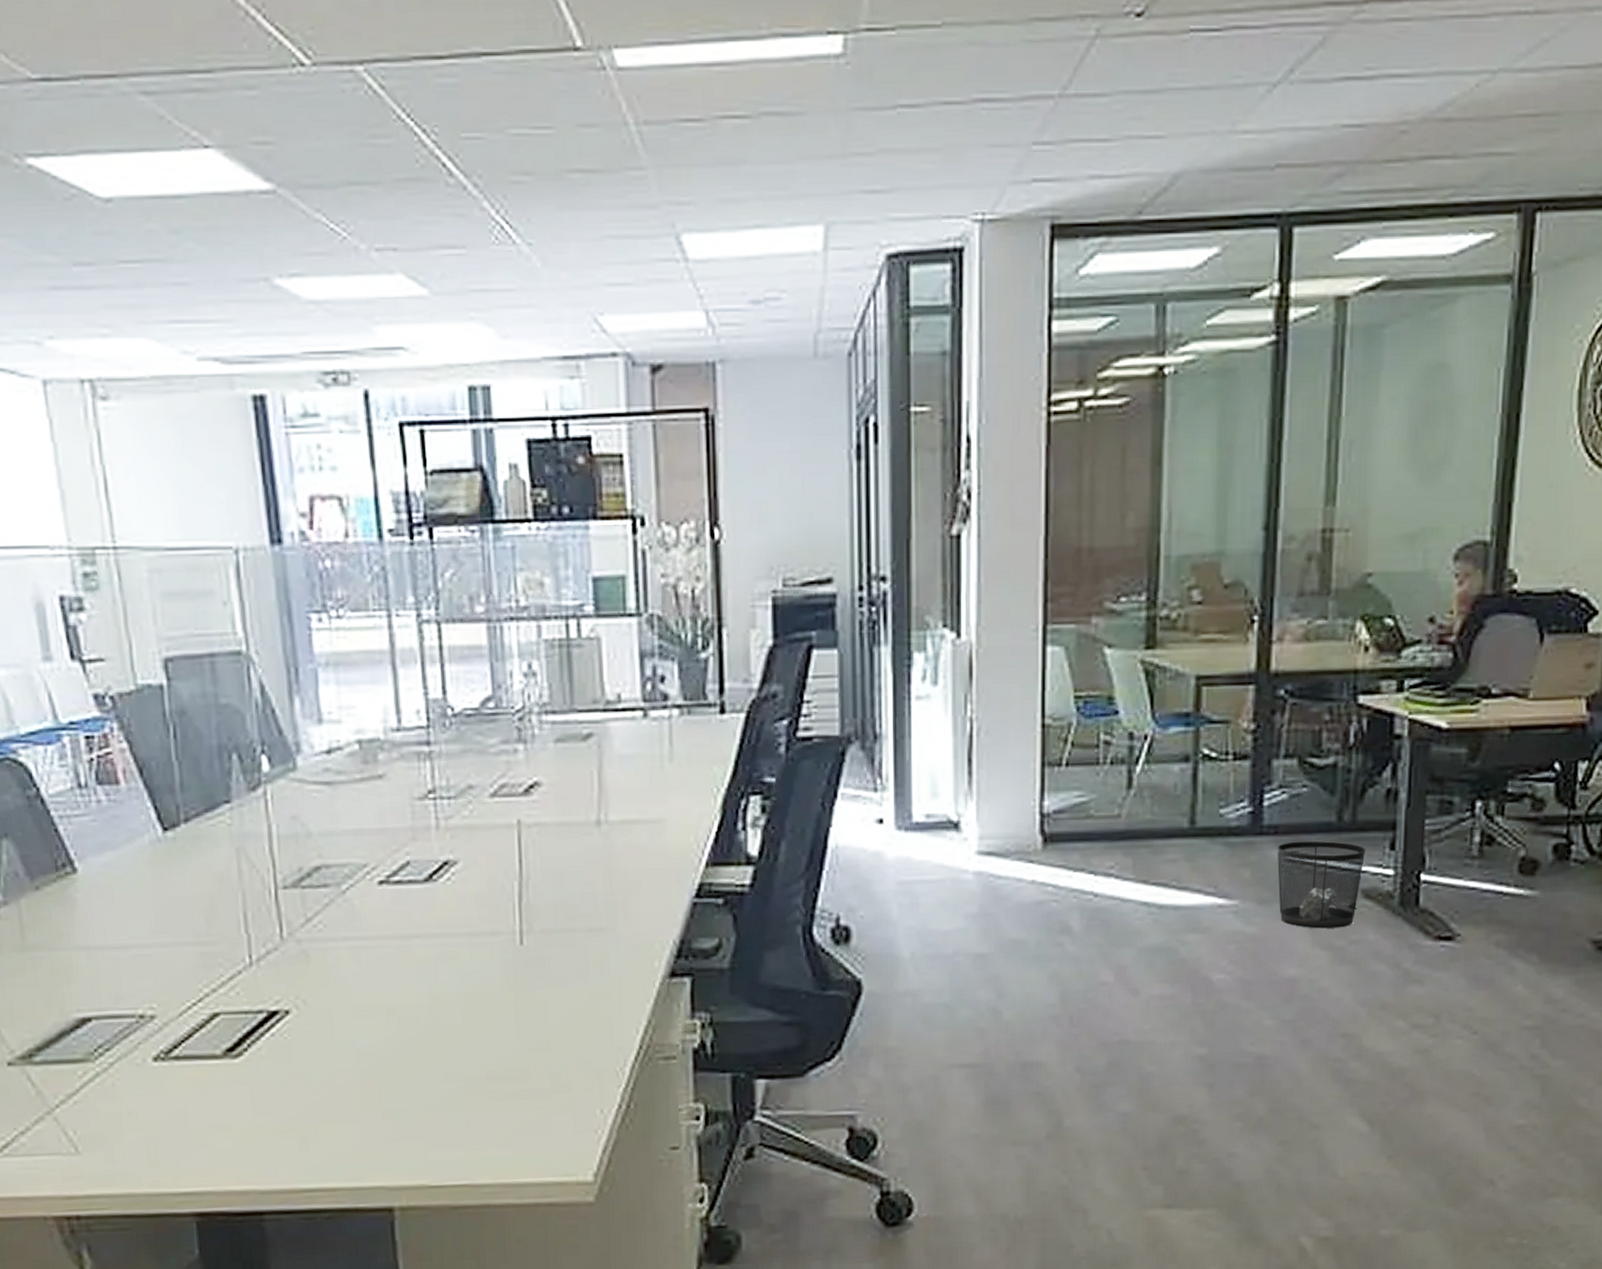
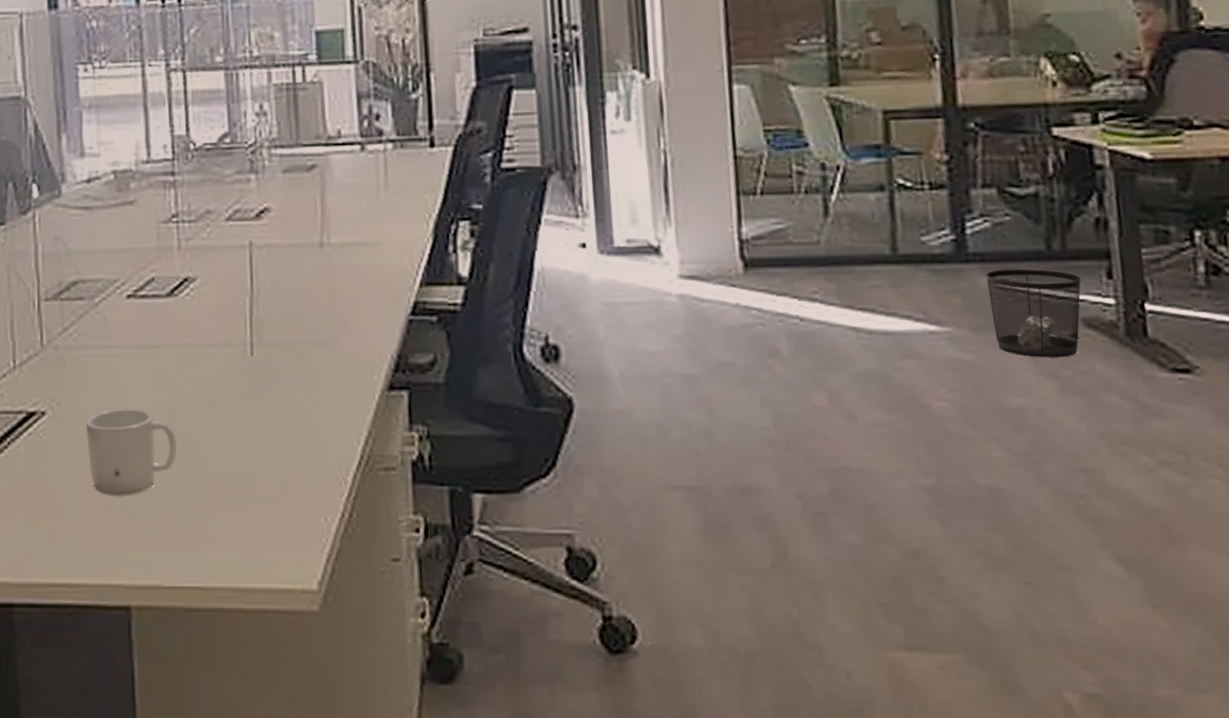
mug: none [335,1004,441,1097] -> present [85,409,178,496]

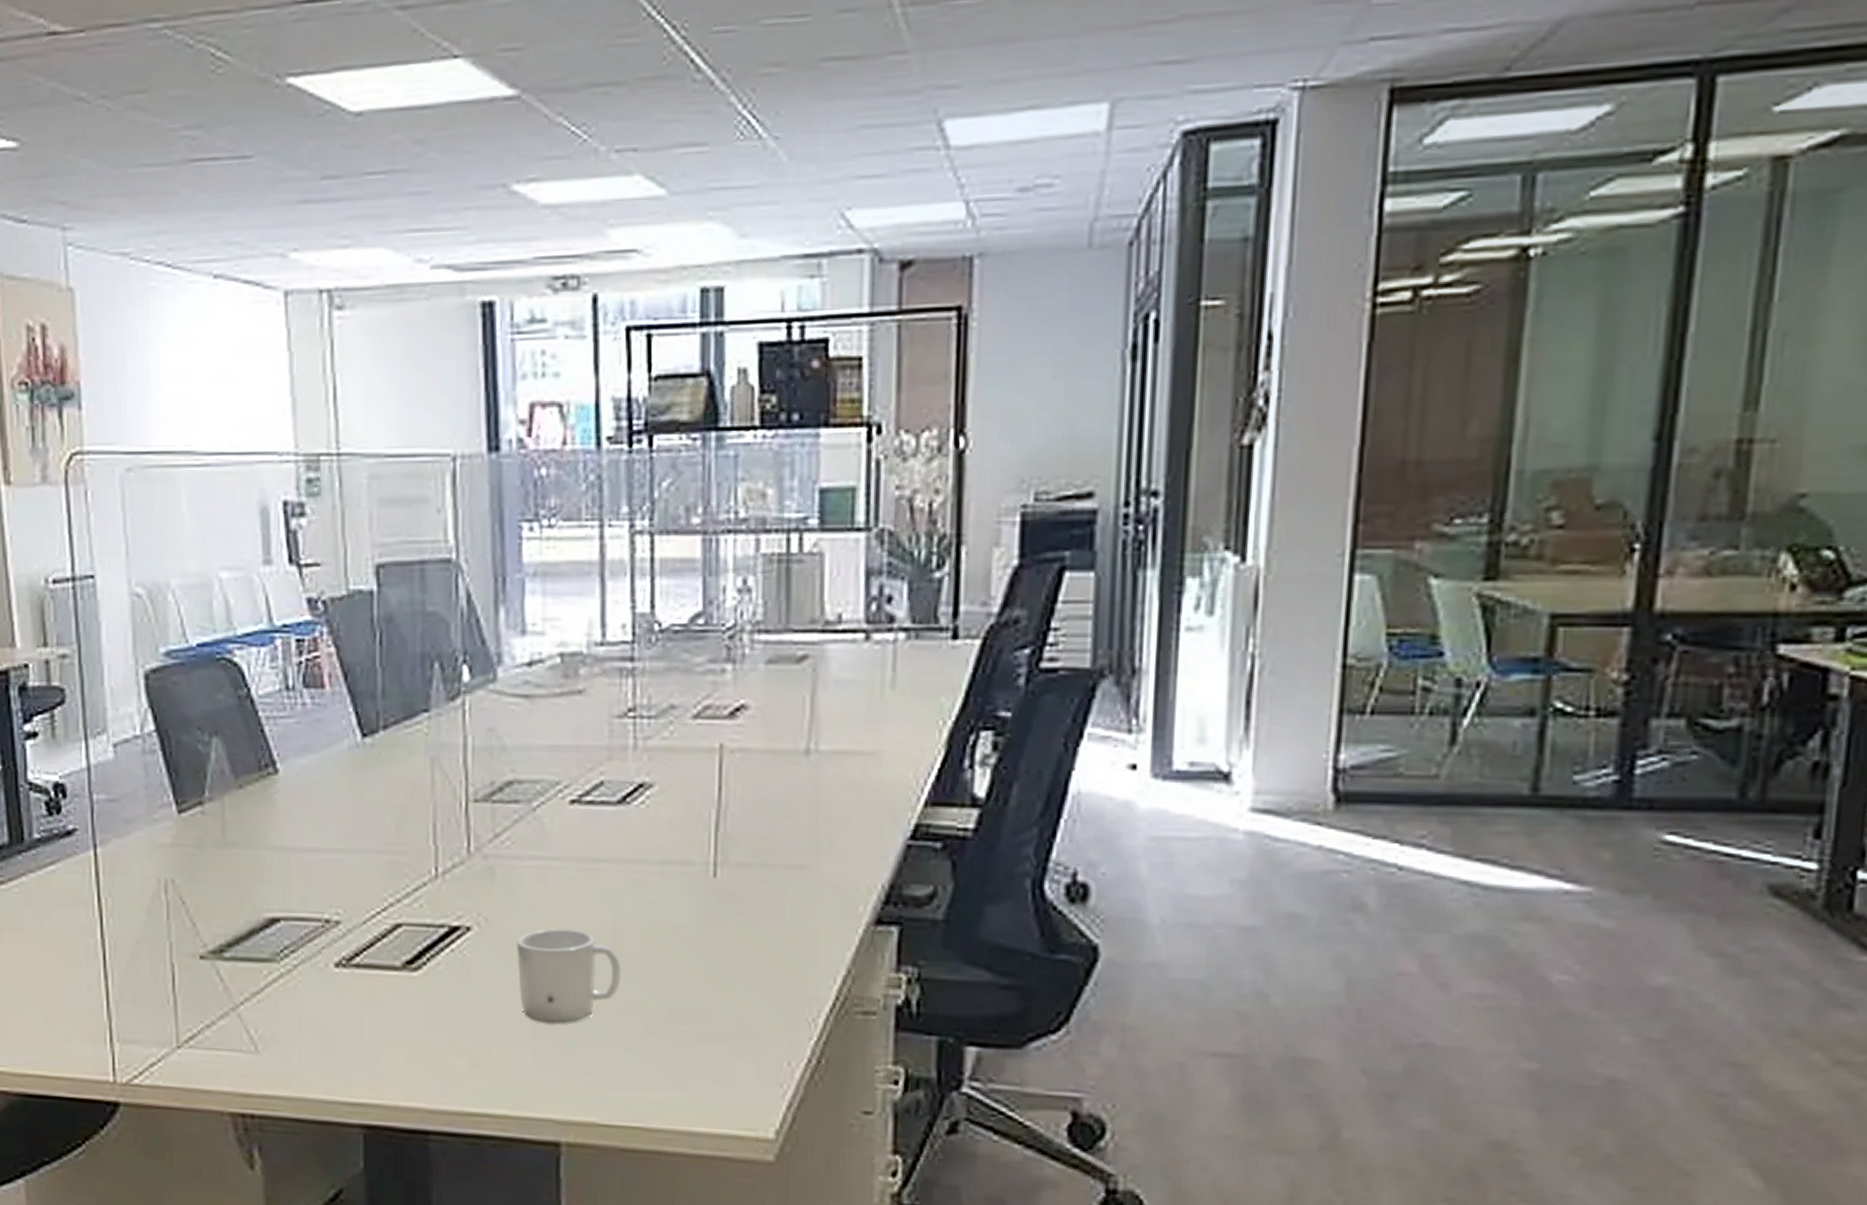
waste bin: present [986,268,1082,358] -> none [1649,819,1779,931]

